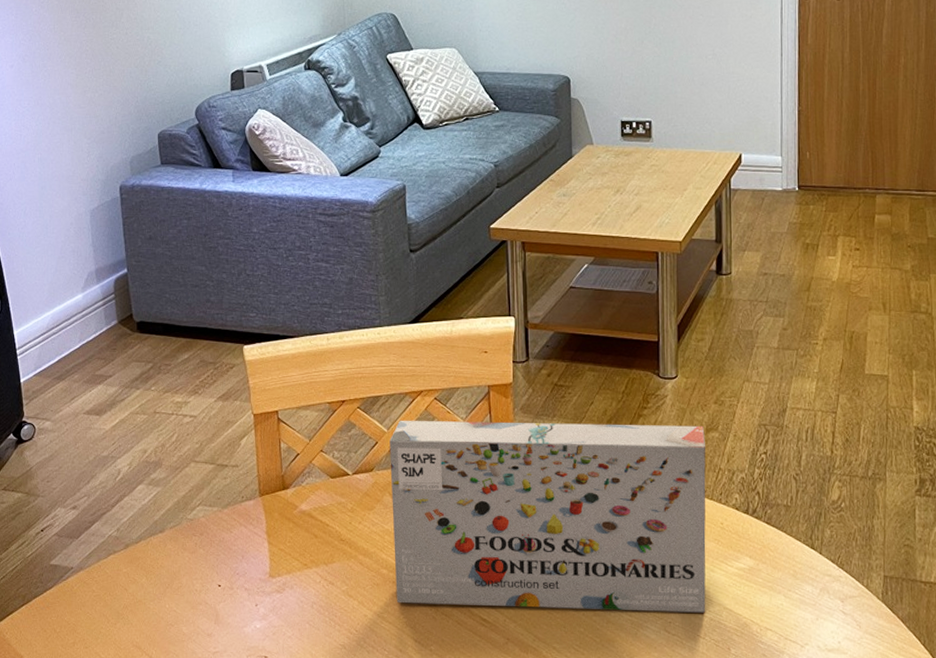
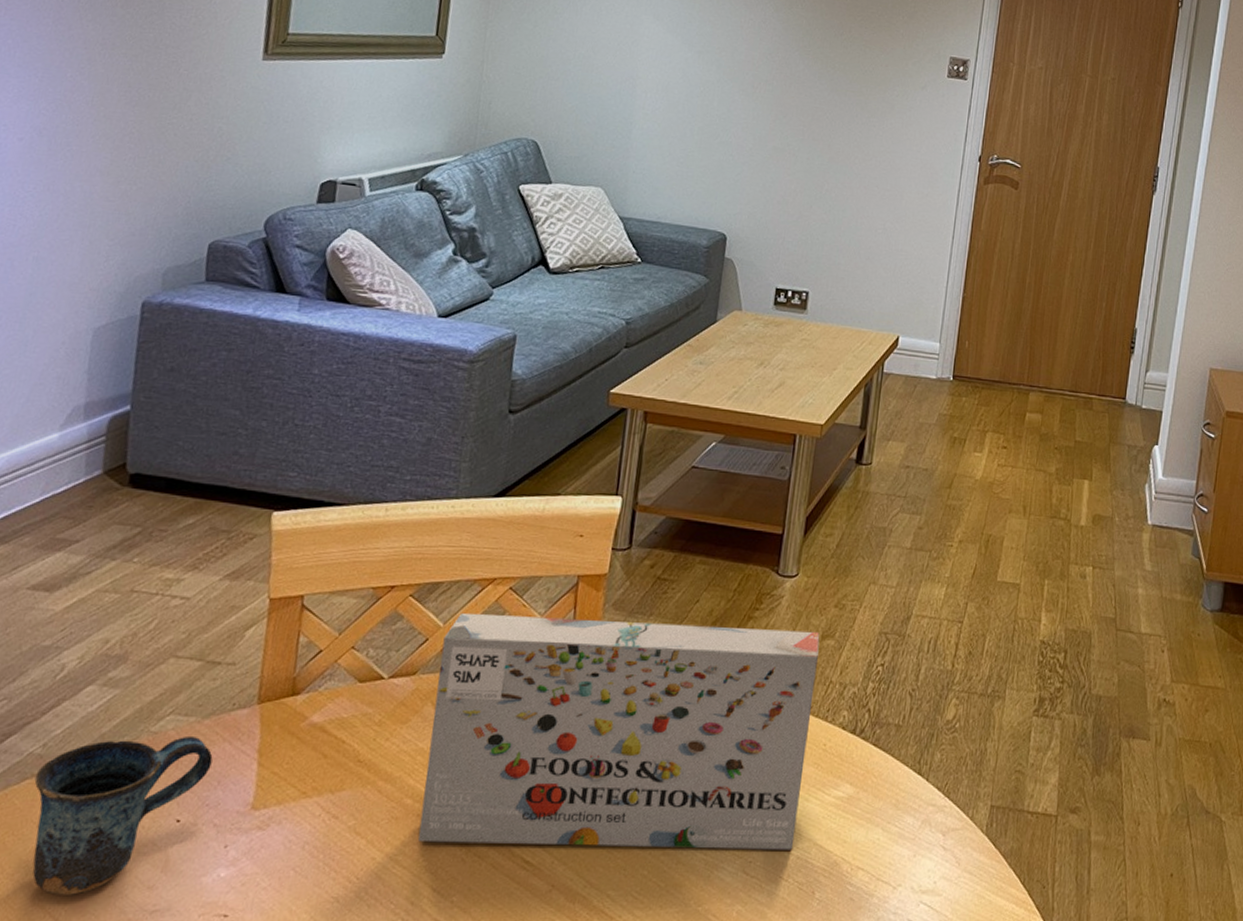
mug: none [116,522,235,639] -> present [32,737,213,895]

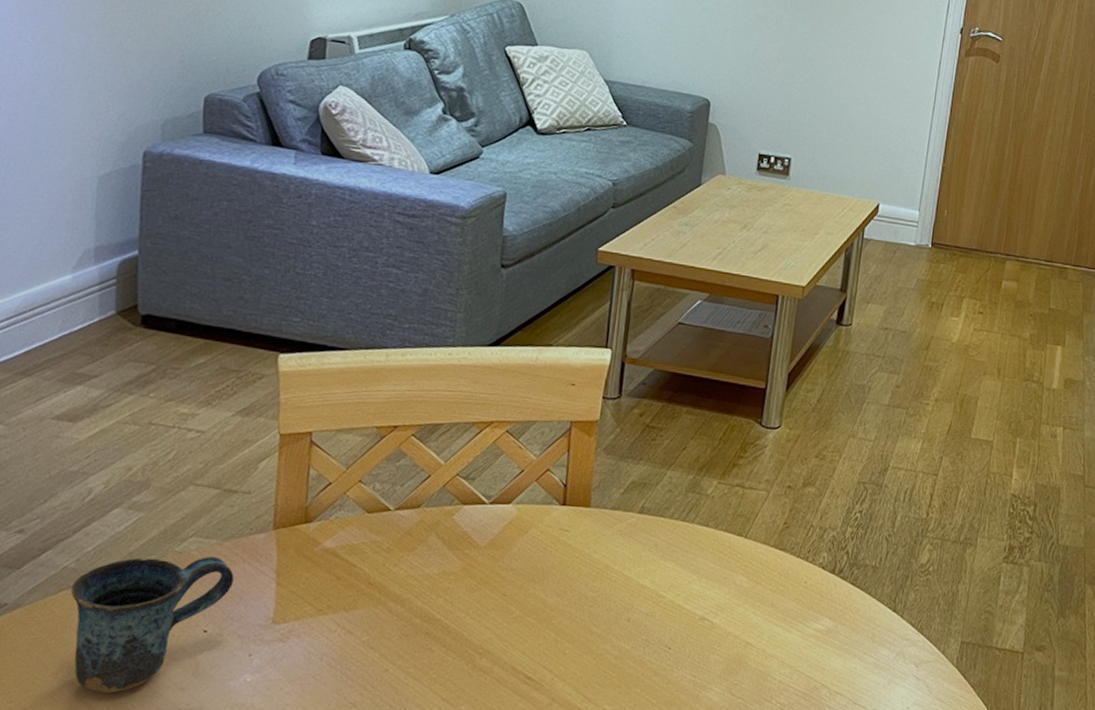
board game: present [417,612,820,850] -> none [426,452,801,675]

